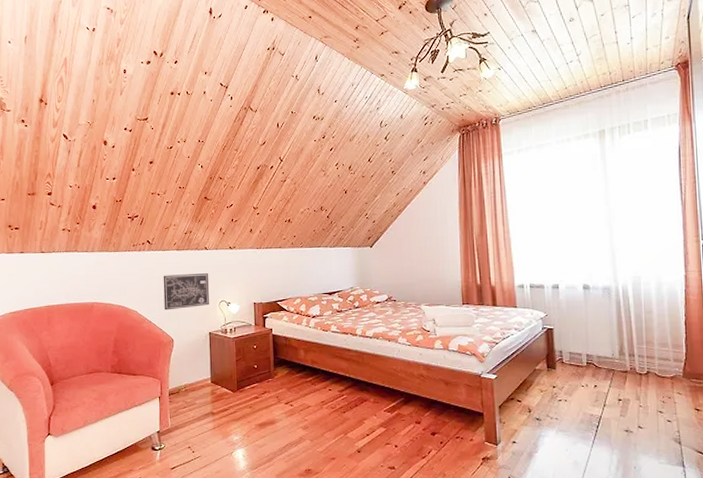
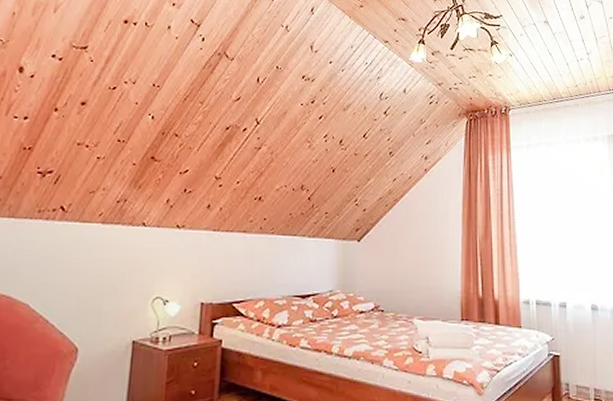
wall art: present [163,273,210,311] -> none [71,256,144,307]

